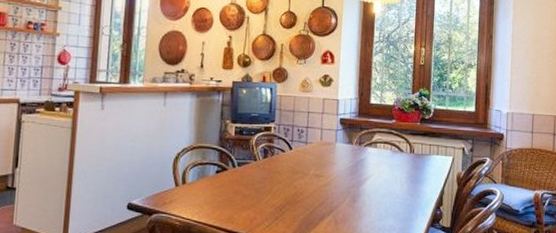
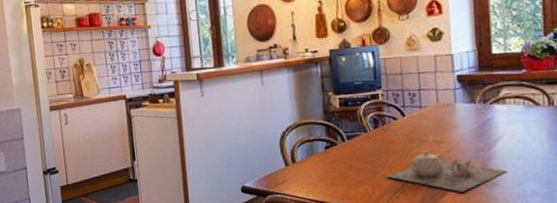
teapot: none [269,183,372,223] -> present [386,150,507,192]

